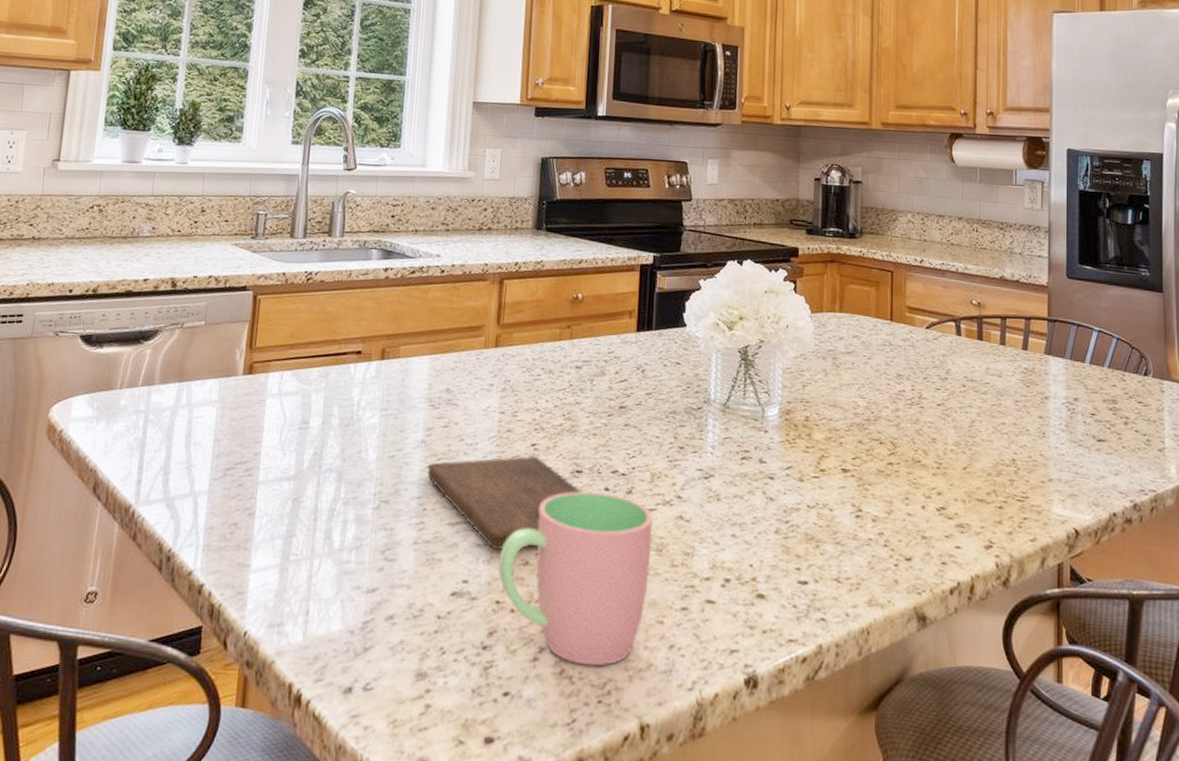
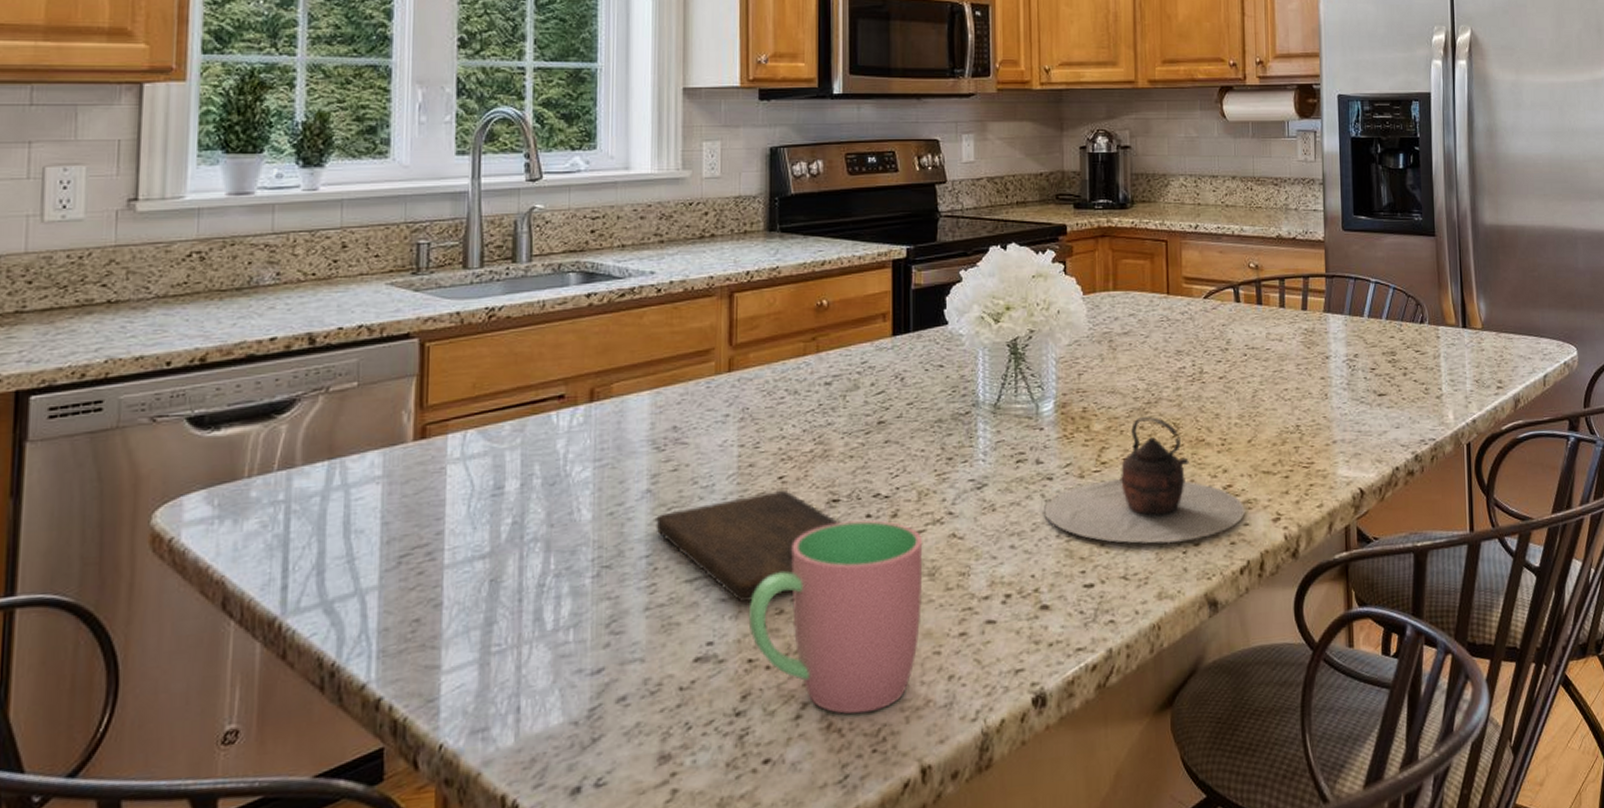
teapot: none [765,432,958,555] -> present [1044,417,1246,544]

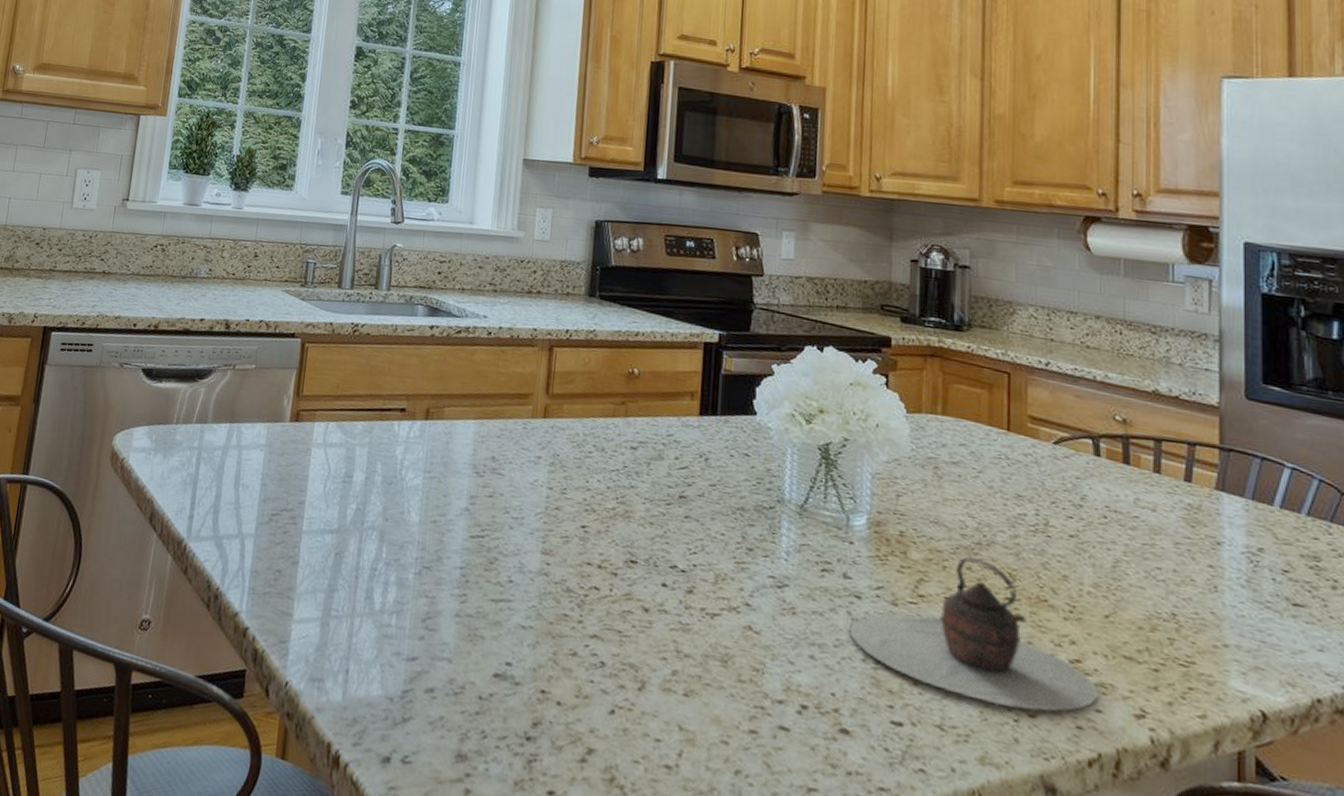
cutting board: present [656,490,840,602] -> none [470,533,636,638]
cup: present [748,520,923,714] -> none [544,582,718,781]

